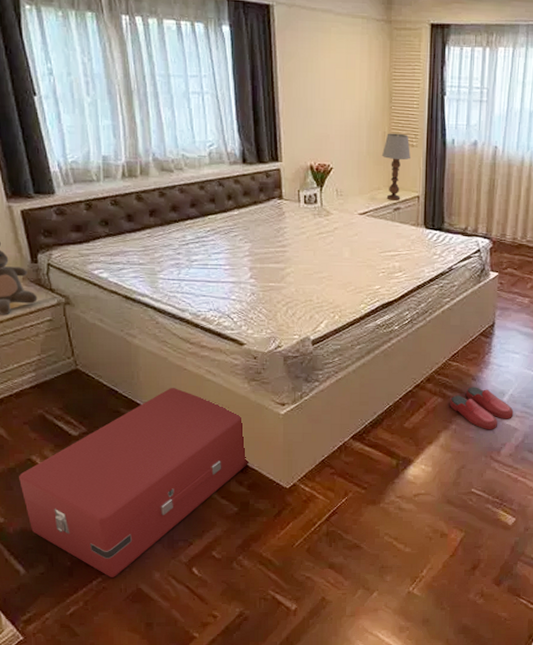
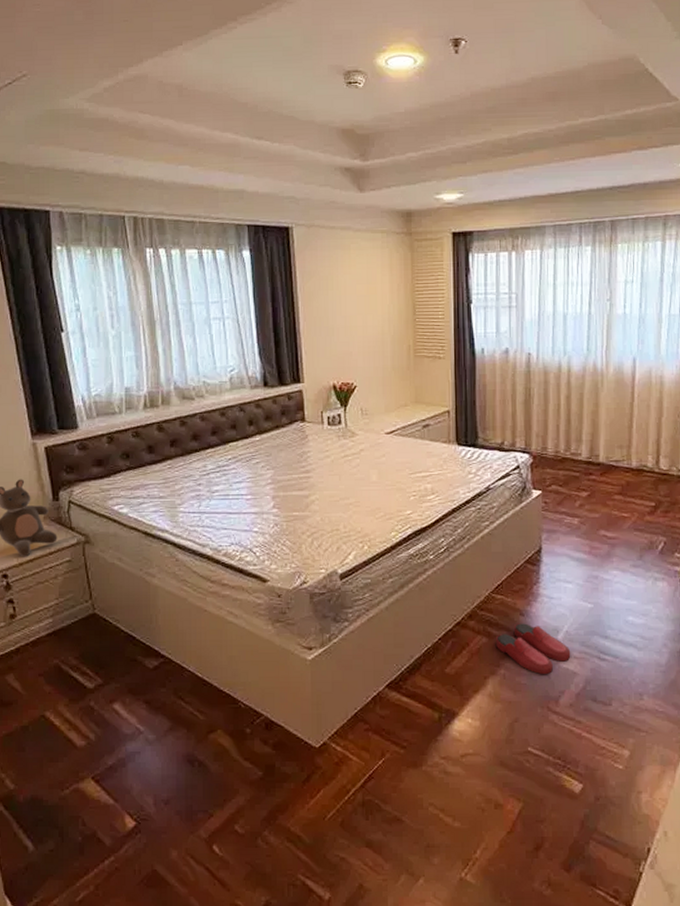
suitcase: present [19,388,250,578] -> none [32,632,275,857]
table lamp: present [381,133,411,202] -> none [407,346,438,418]

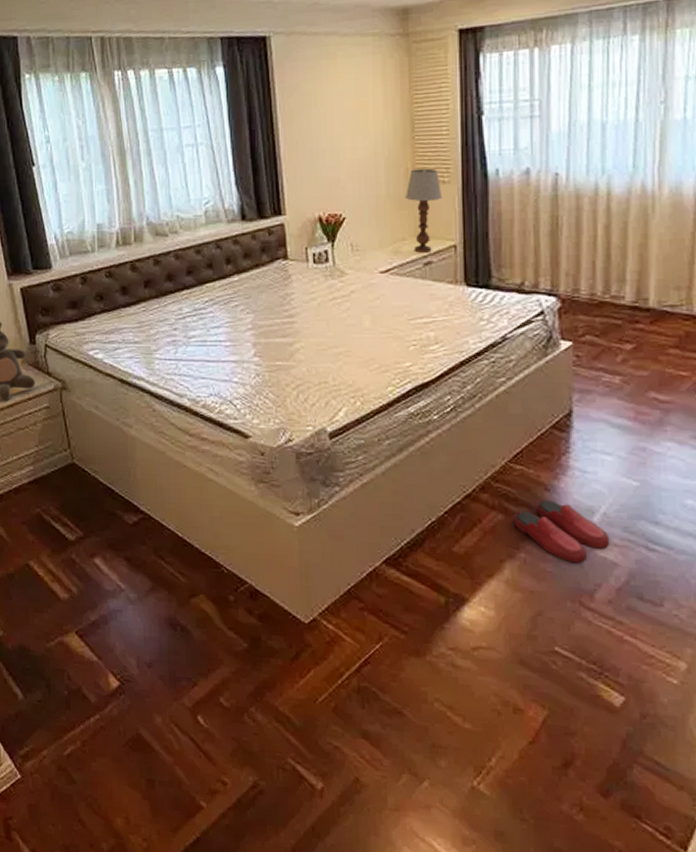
table lamp: none [407,346,438,418] -> present [404,168,442,254]

